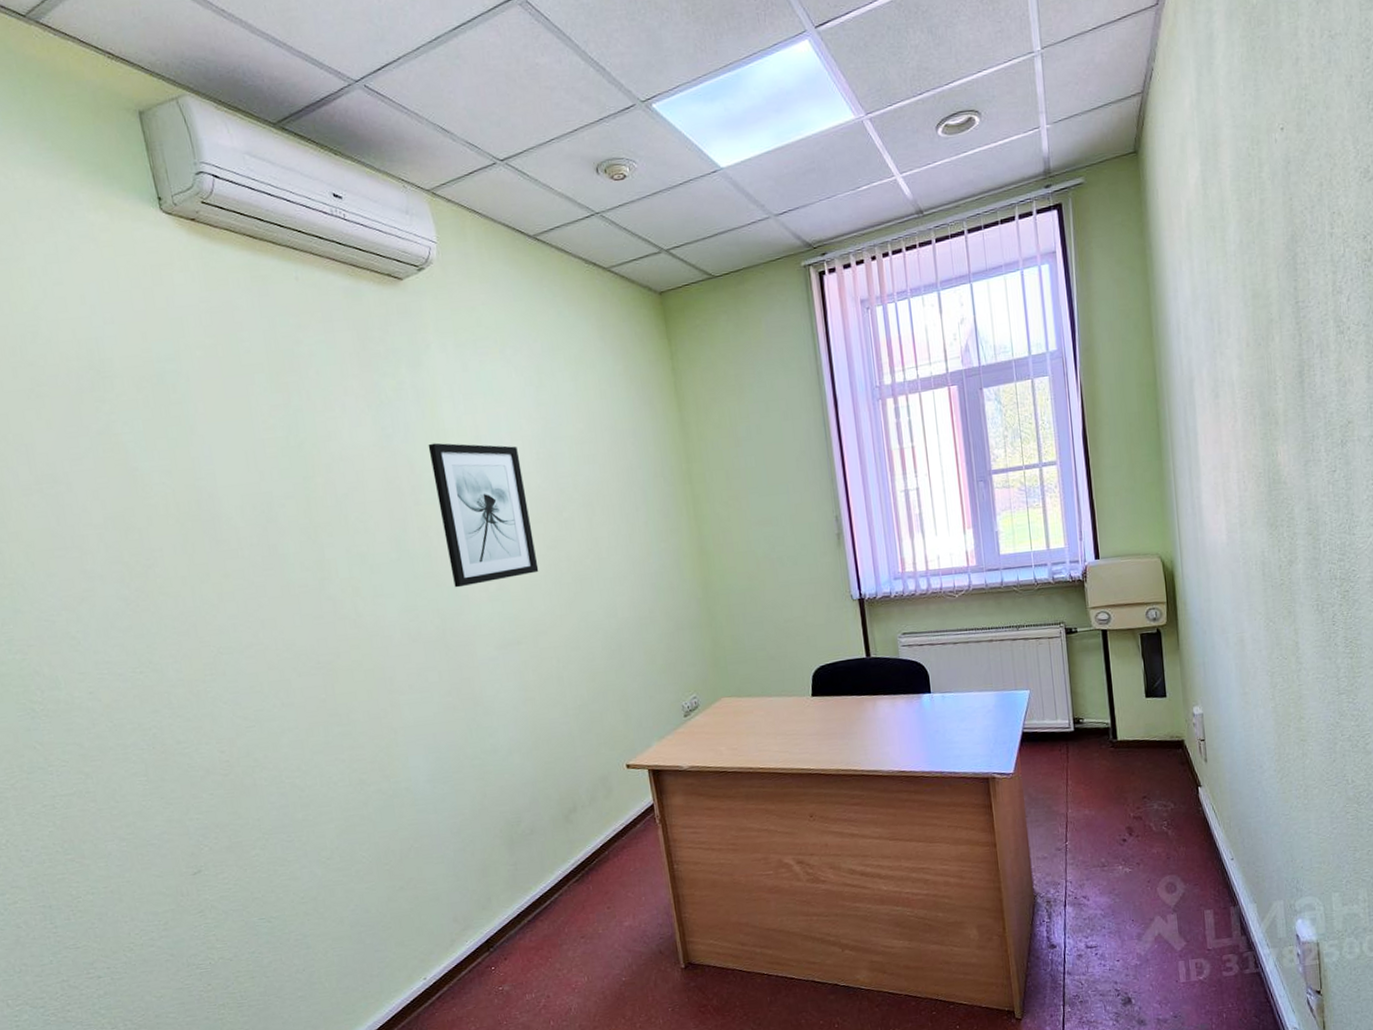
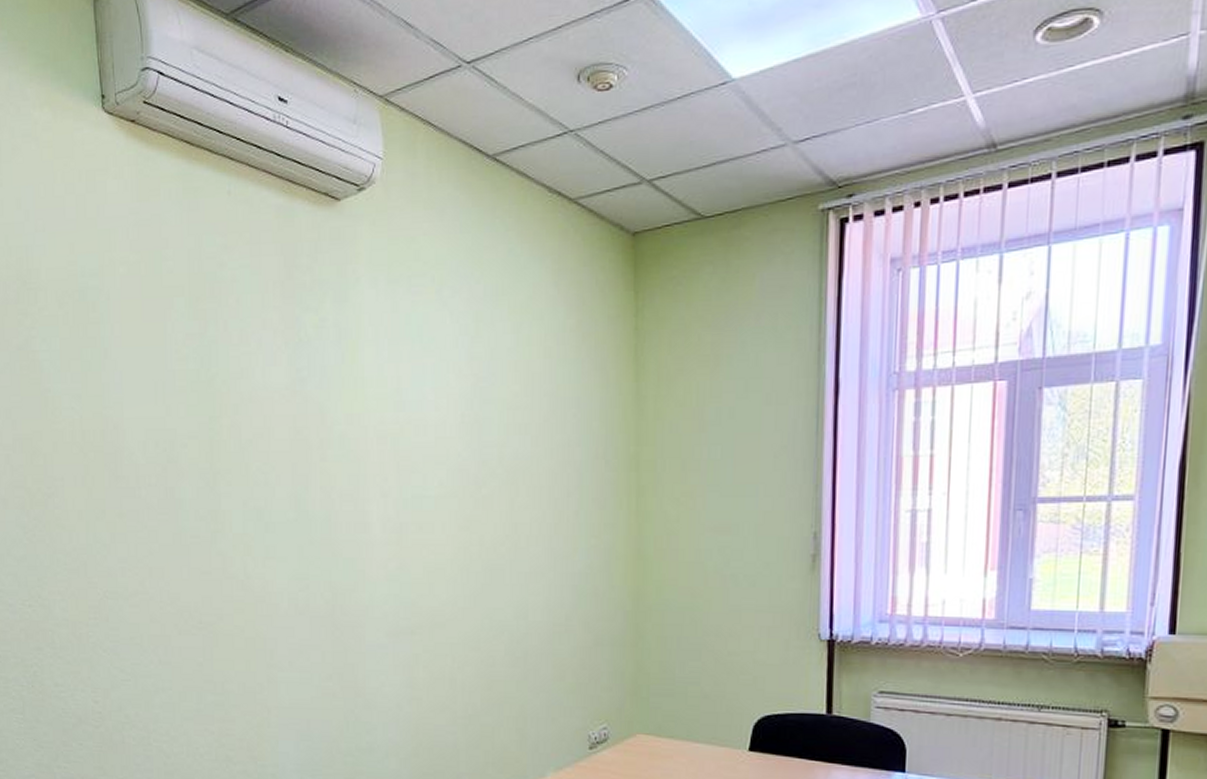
wall art: present [428,442,539,588] -> none [343,392,446,561]

